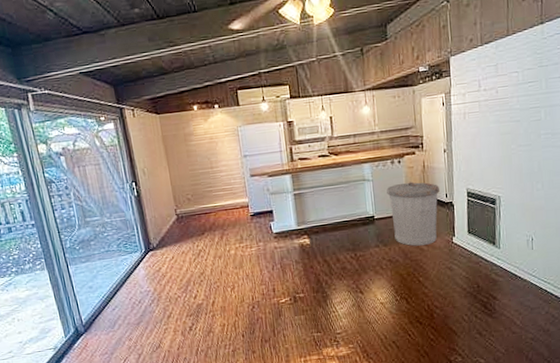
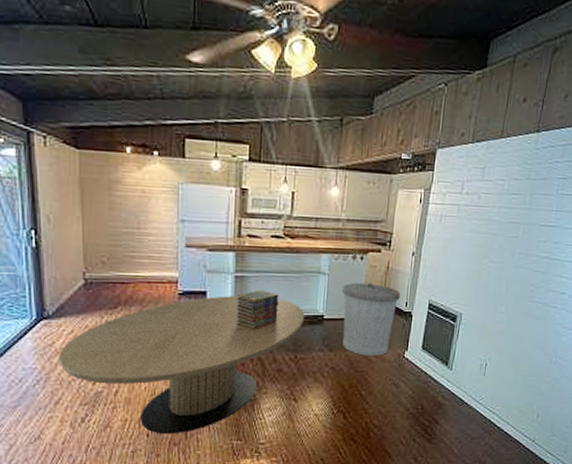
dining table: none [165,207,358,333] -> present [57,296,305,433]
book stack: none [298,201,335,238] -> present [236,289,279,331]

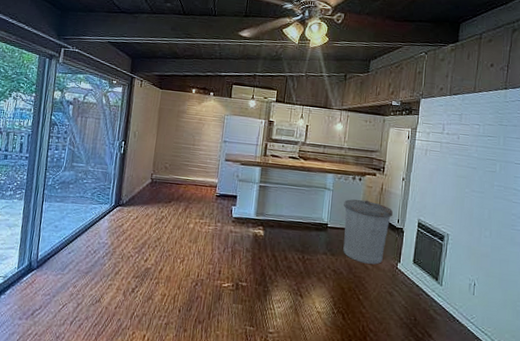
dining table: present [57,296,305,433] -> none [123,200,313,313]
book stack: present [236,289,279,331] -> none [258,198,292,231]

